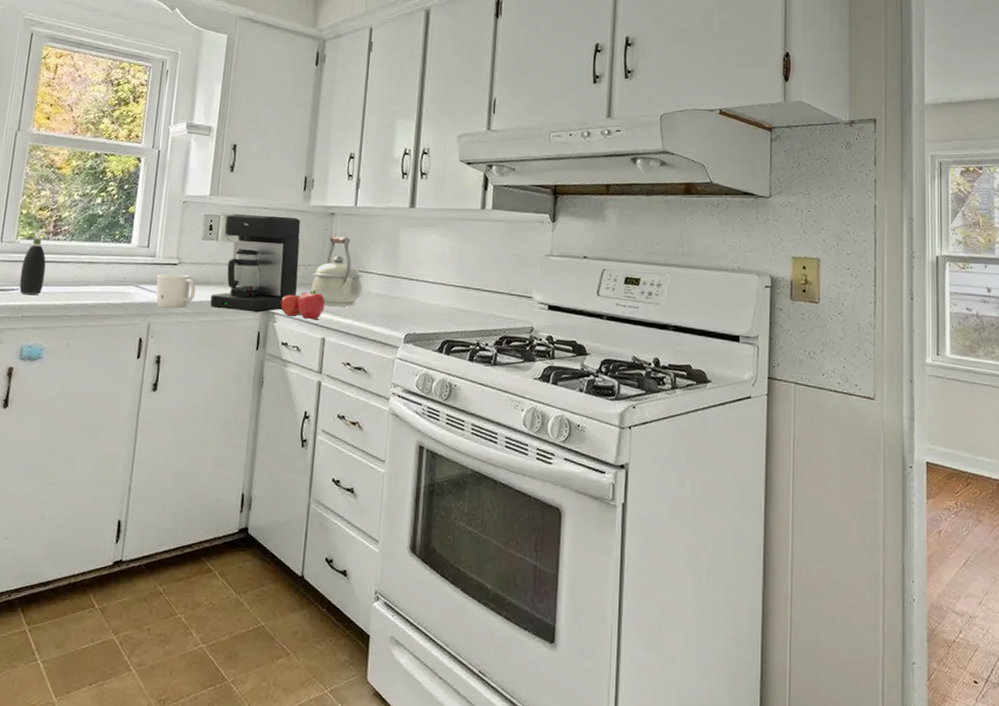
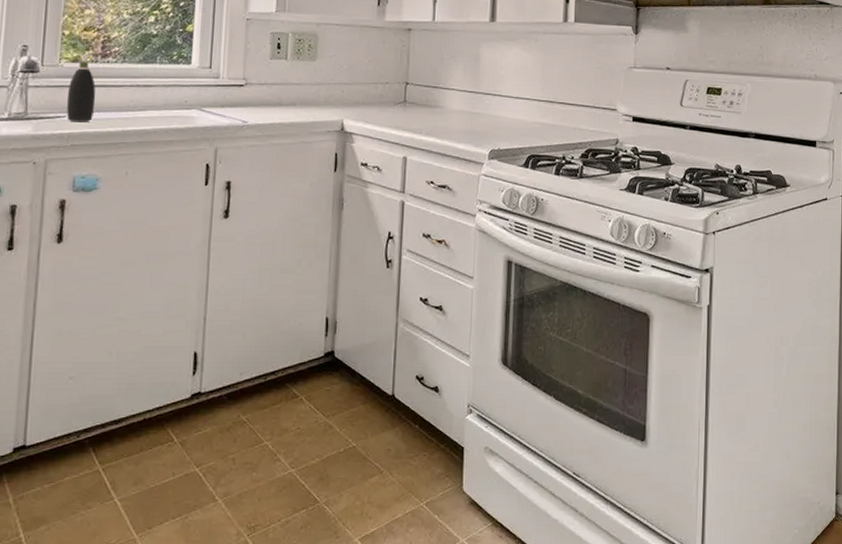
mug: present [155,273,196,309] -> none [221,95,266,132]
coffee maker: present [210,214,301,313] -> none [282,31,376,133]
fruit: present [280,292,301,317] -> none [358,111,379,137]
fruit: present [297,290,325,320] -> none [376,108,406,139]
kettle: present [311,235,363,307] -> none [389,51,444,125]

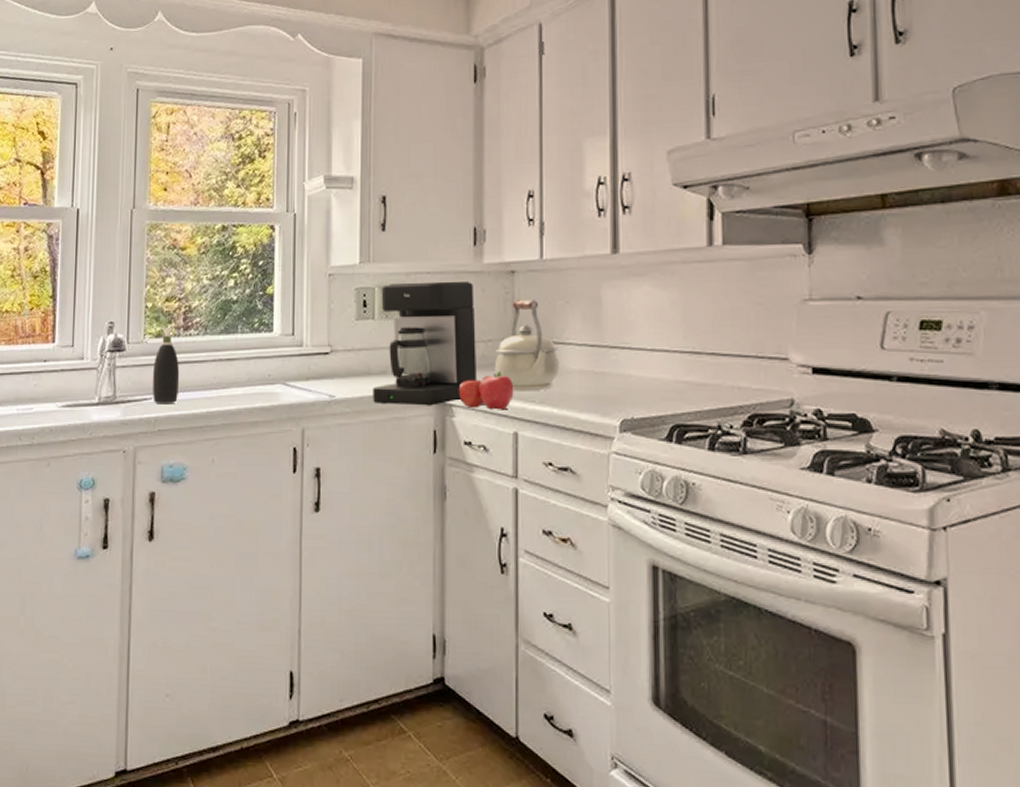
coffee maker: none [282,31,376,133] -> present [373,280,478,406]
fruit: none [358,111,379,137] -> present [458,376,484,409]
fruit: none [376,108,406,139] -> present [479,371,514,410]
kettle: none [389,51,444,125] -> present [494,299,560,391]

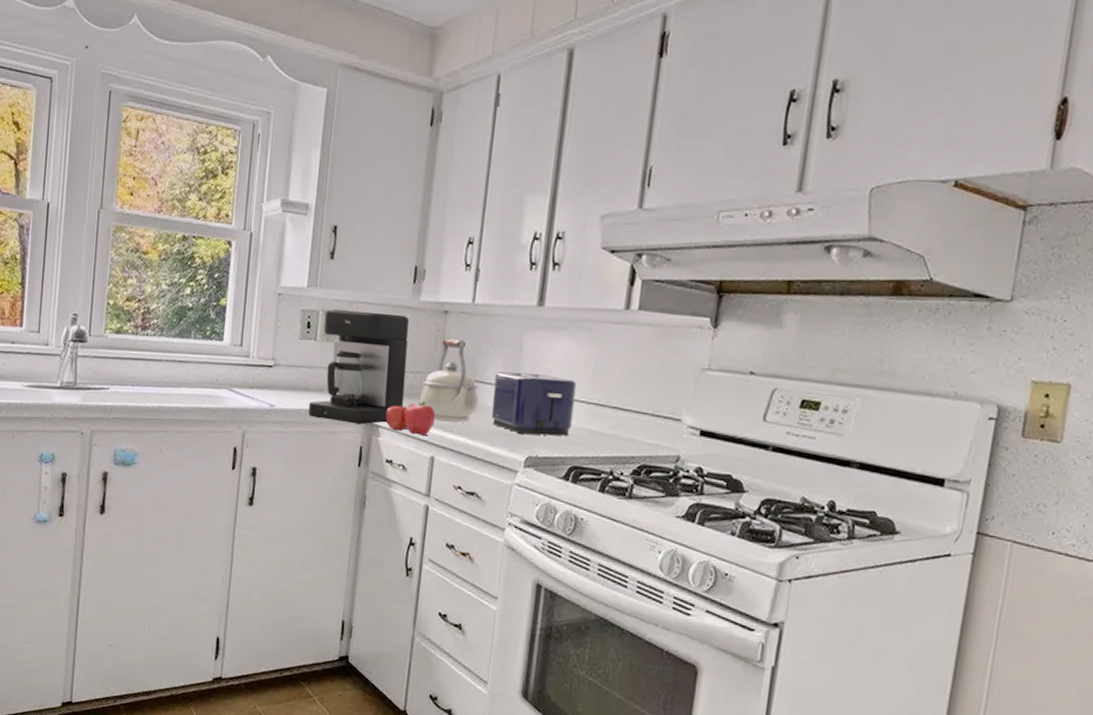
soap dispenser: present [152,328,180,405] -> none [110,325,136,396]
toaster: none [575,327,667,395] -> present [491,371,577,436]

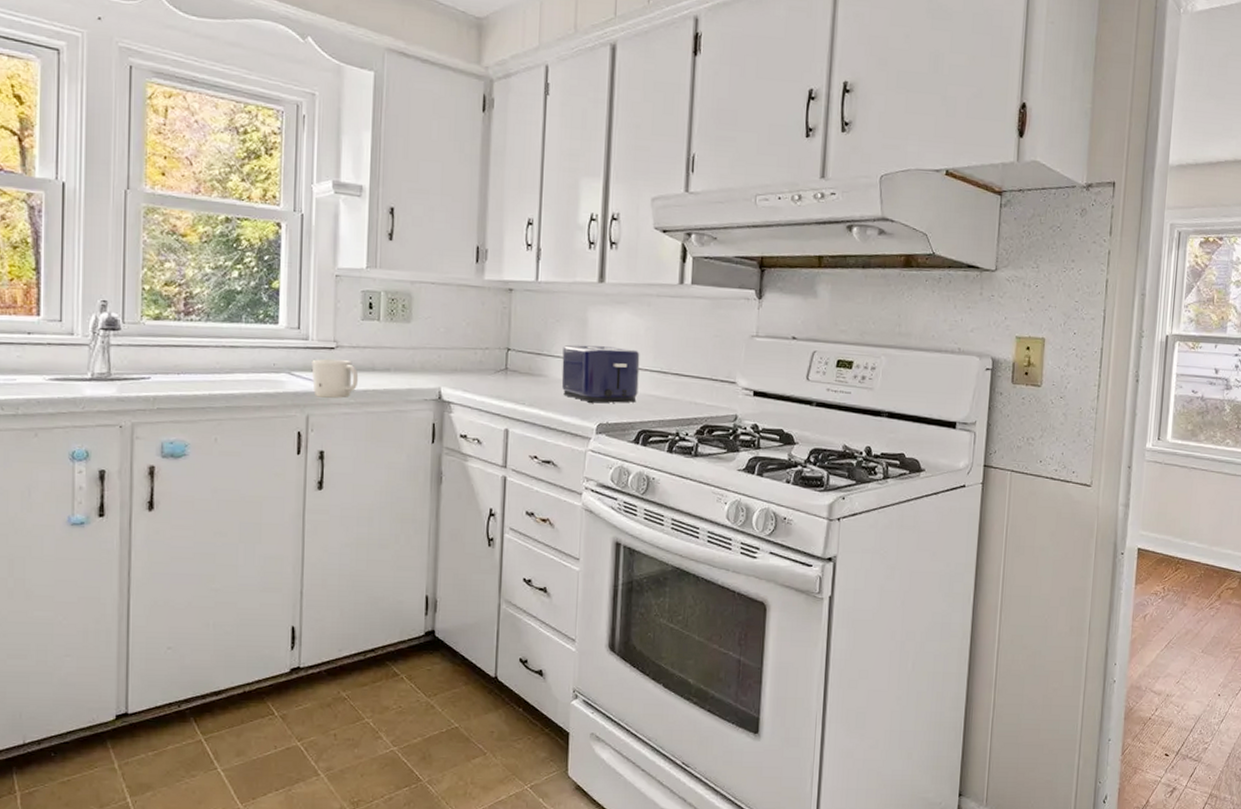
mug: none [250,376,293,417] -> present [311,359,359,398]
coffee maker: present [308,309,409,425] -> none [376,290,475,402]
fruit: present [385,403,408,432] -> none [456,379,479,407]
fruit: present [404,401,436,436] -> none [475,376,507,410]
kettle: present [419,337,479,422] -> none [490,314,548,395]

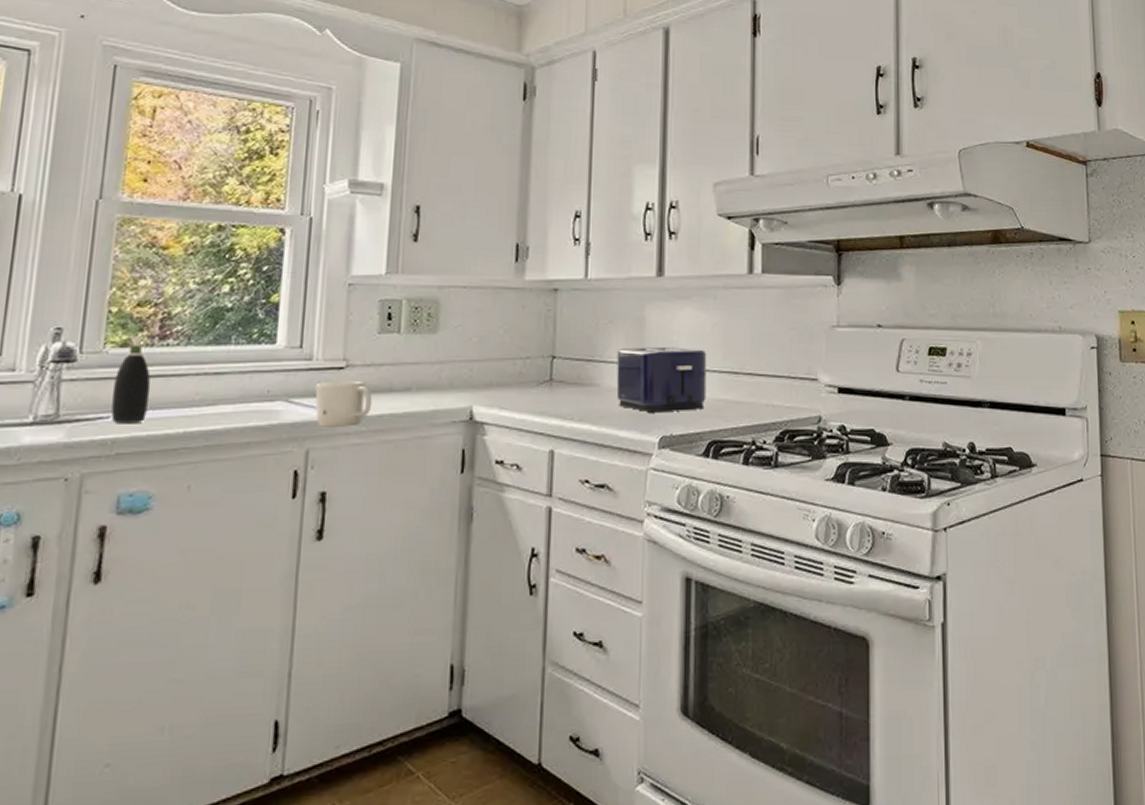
soap dispenser: none [150,311,181,385] -> present [111,336,151,424]

